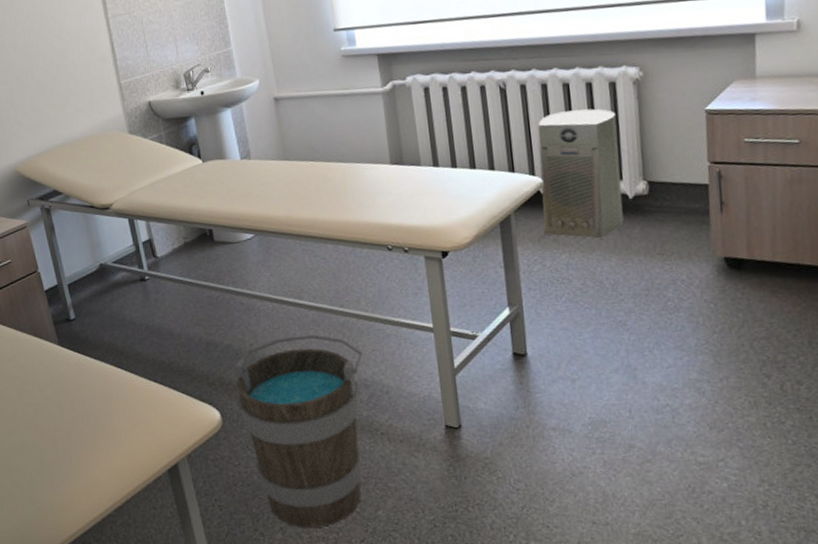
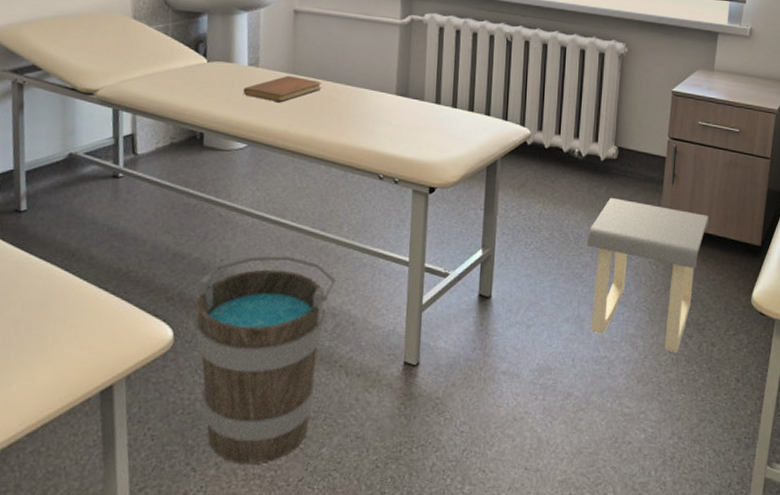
notebook: none [240,162,315,190] -> present [243,75,322,102]
air purifier: present [538,109,624,239] -> none [524,71,601,194]
stool: none [626,237,774,395] -> present [587,198,709,353]

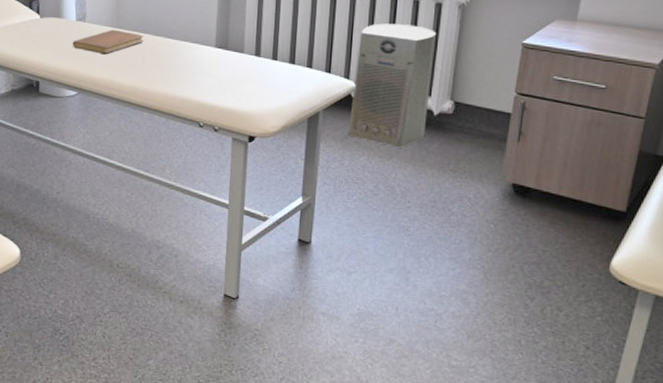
bucket: present [194,256,336,464] -> none [37,191,159,366]
air purifier: none [524,71,601,194] -> present [347,23,437,148]
stool: present [587,198,709,353] -> none [415,154,561,313]

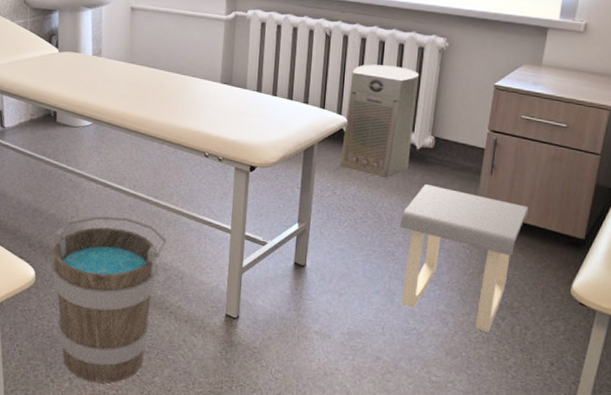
bucket: none [37,191,159,366] -> present [51,216,167,383]
notebook: present [72,29,144,54] -> none [88,64,155,87]
stool: none [415,154,561,313] -> present [400,184,528,332]

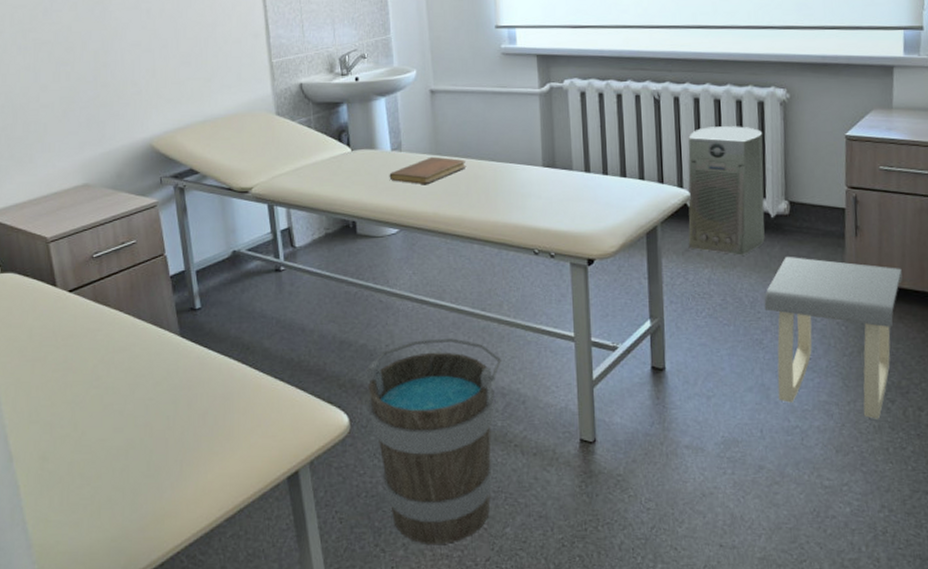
notebook: none [88,64,155,87] -> present [389,156,467,184]

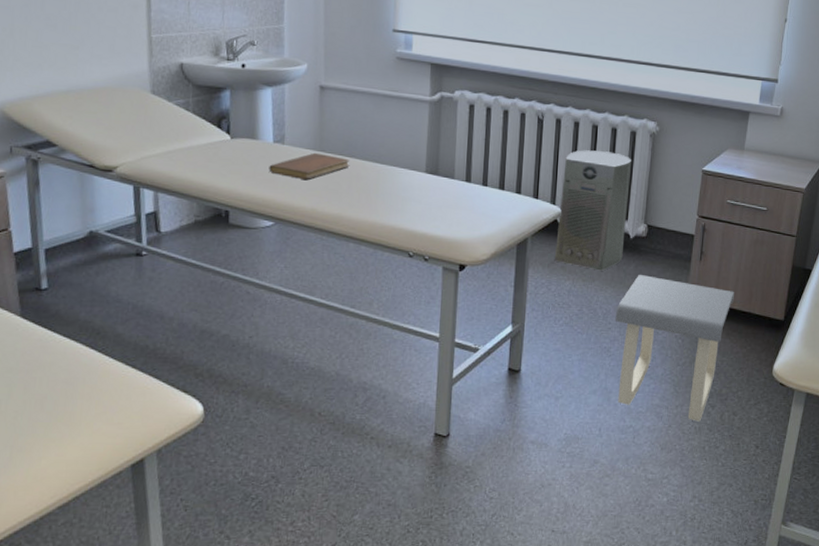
bucket: present [366,338,501,544] -> none [225,332,366,531]

